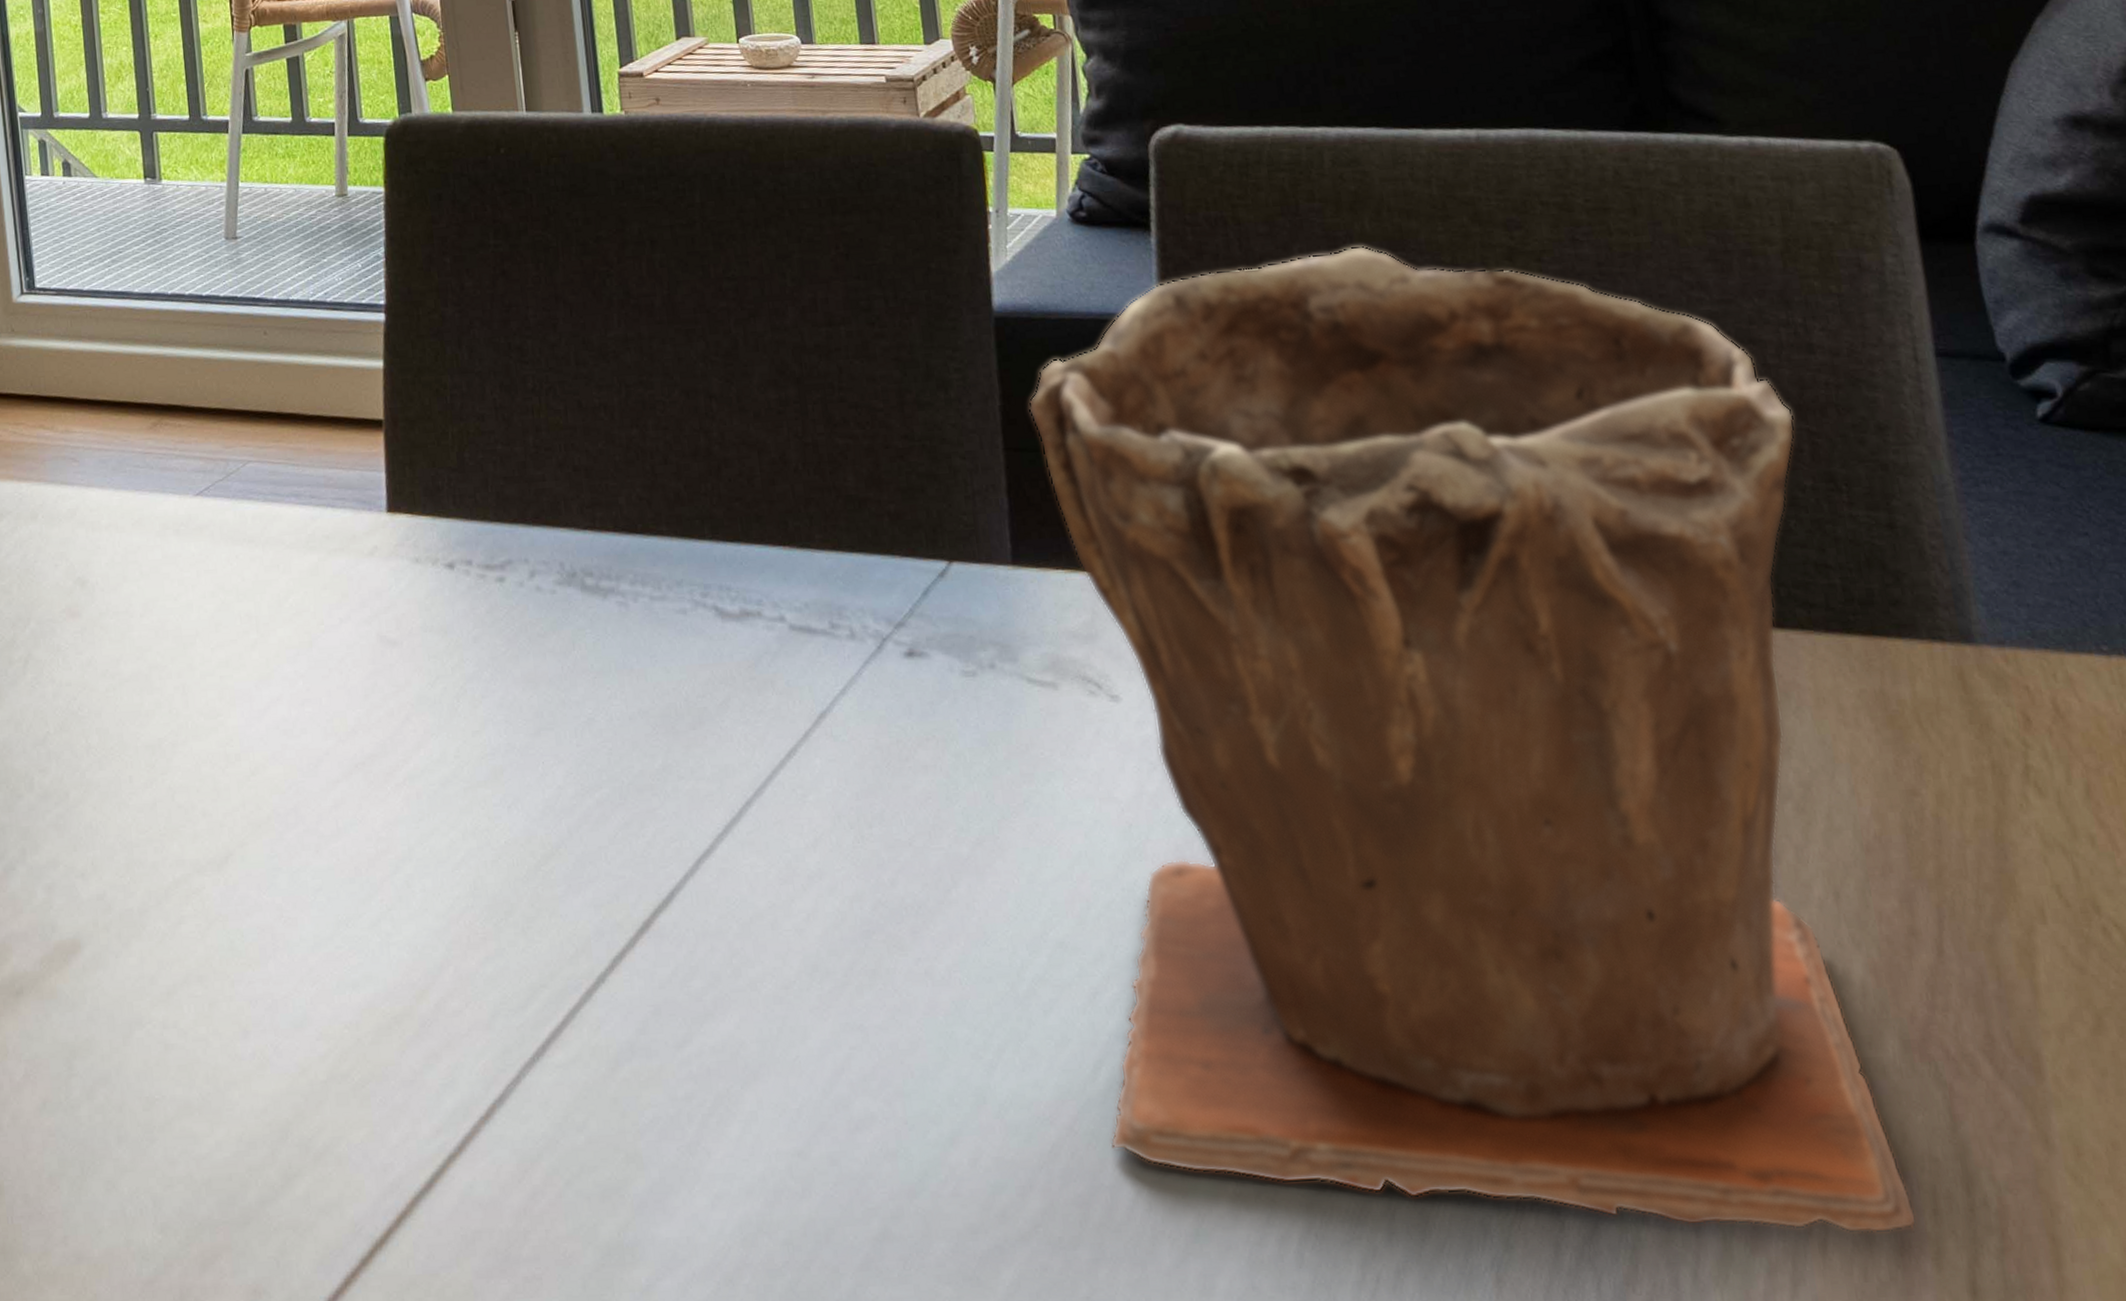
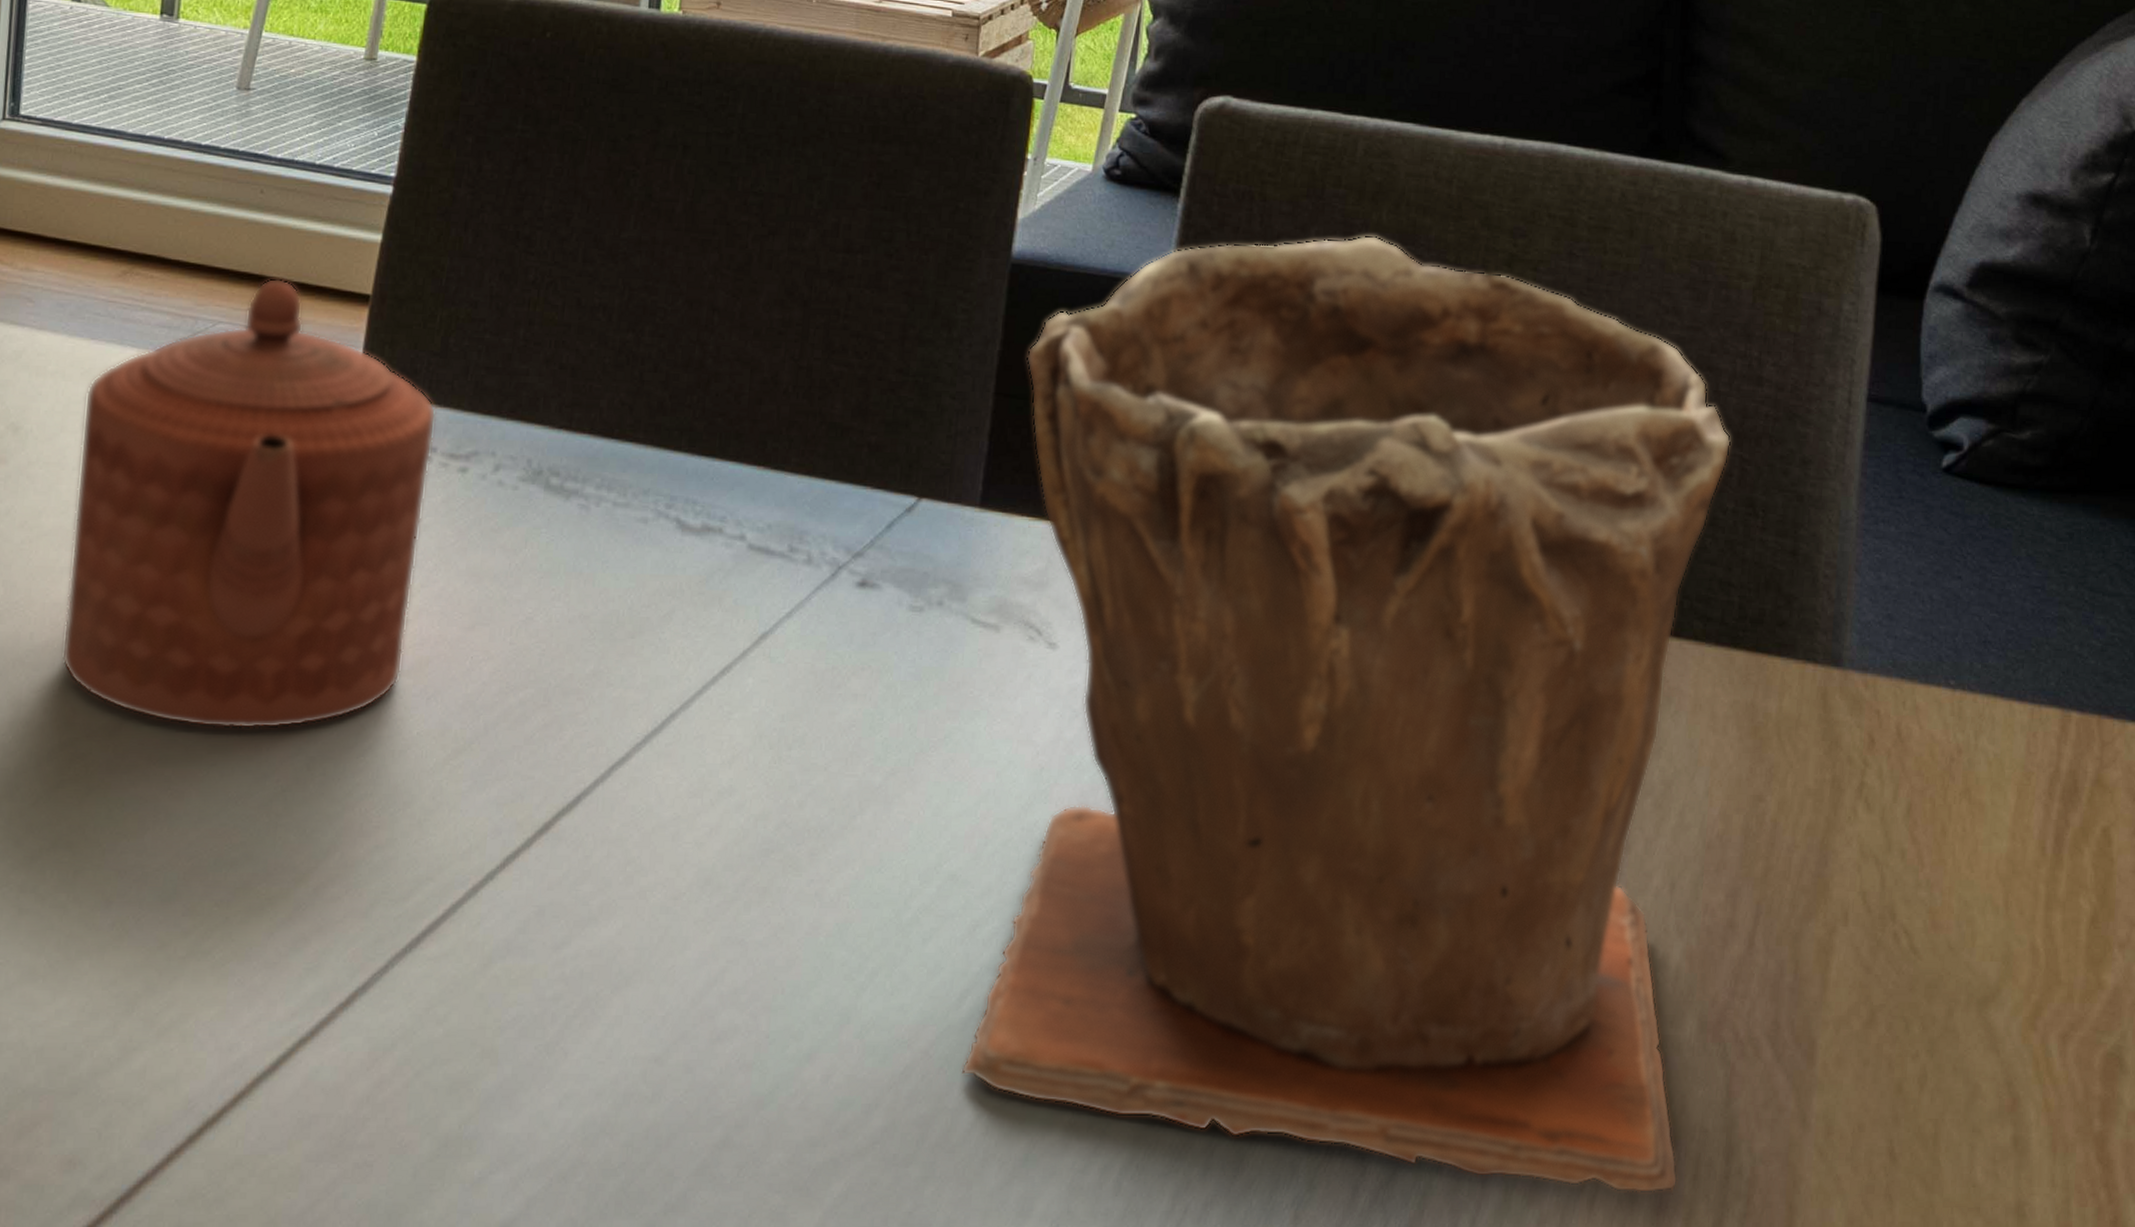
teapot: none [139,413,479,854] -> present [61,278,437,730]

